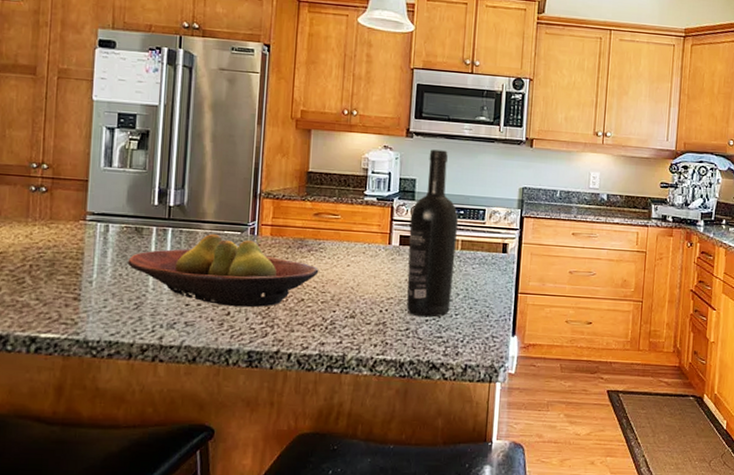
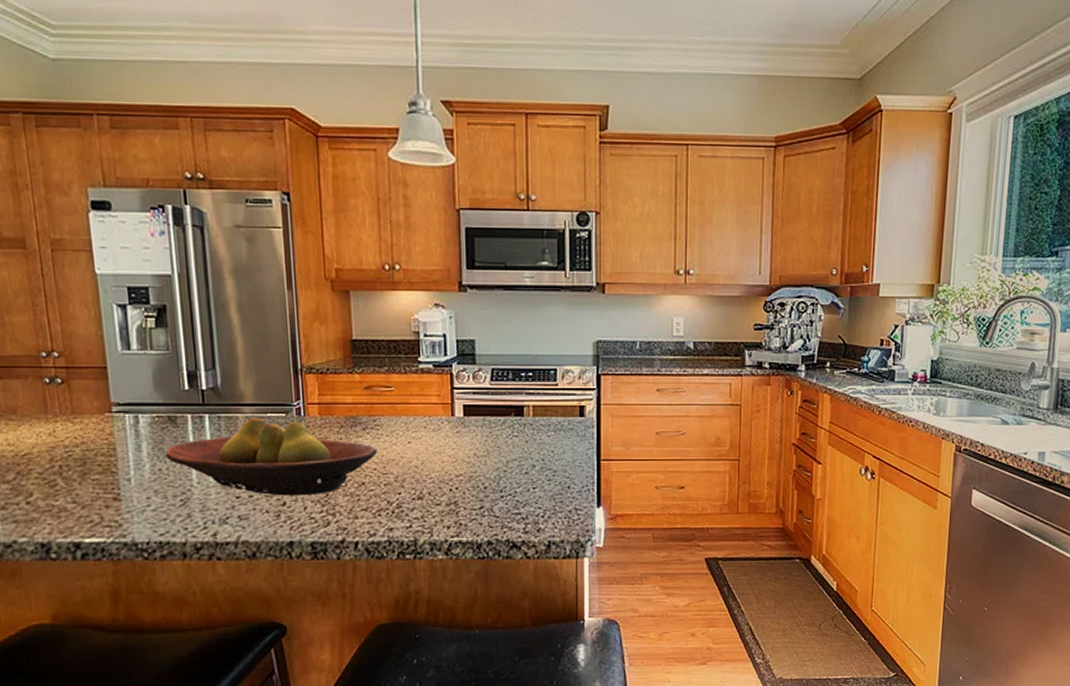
wine bottle: present [406,149,459,318] -> none [473,304,528,493]

